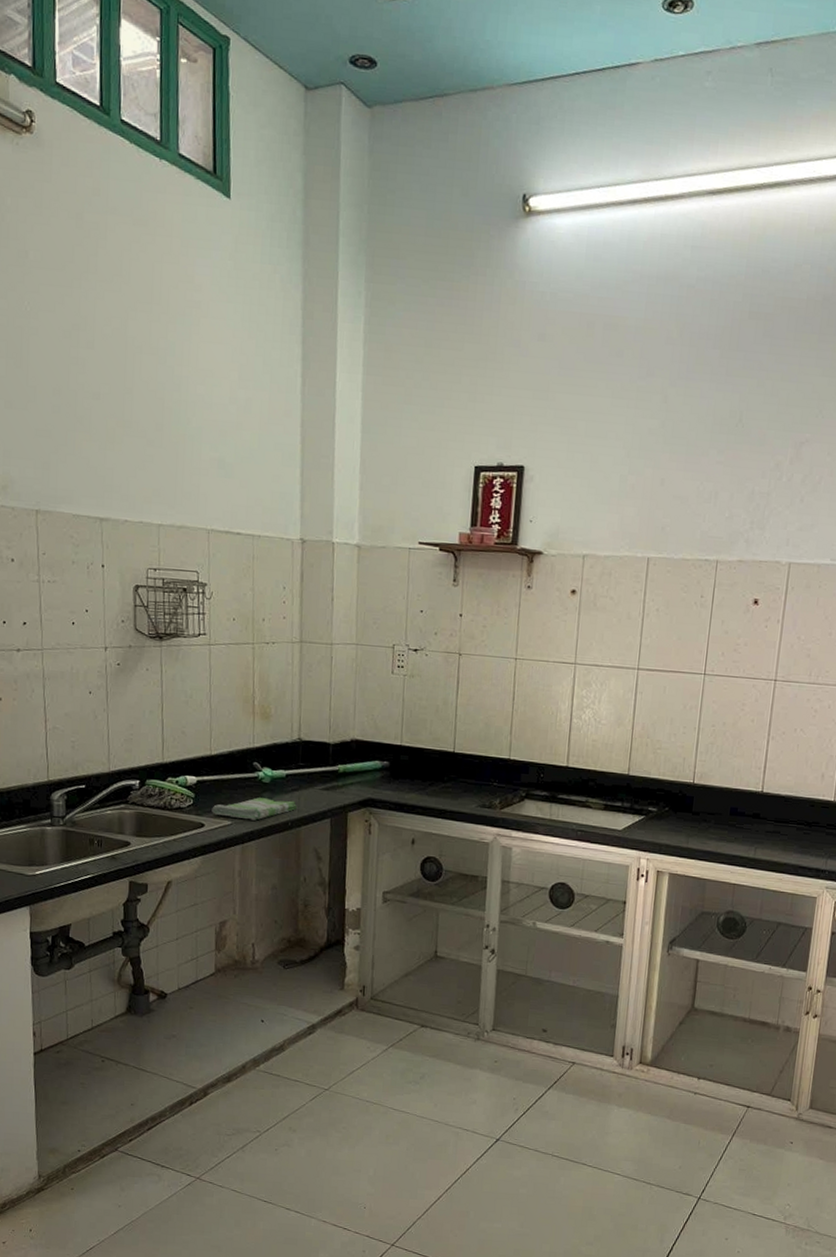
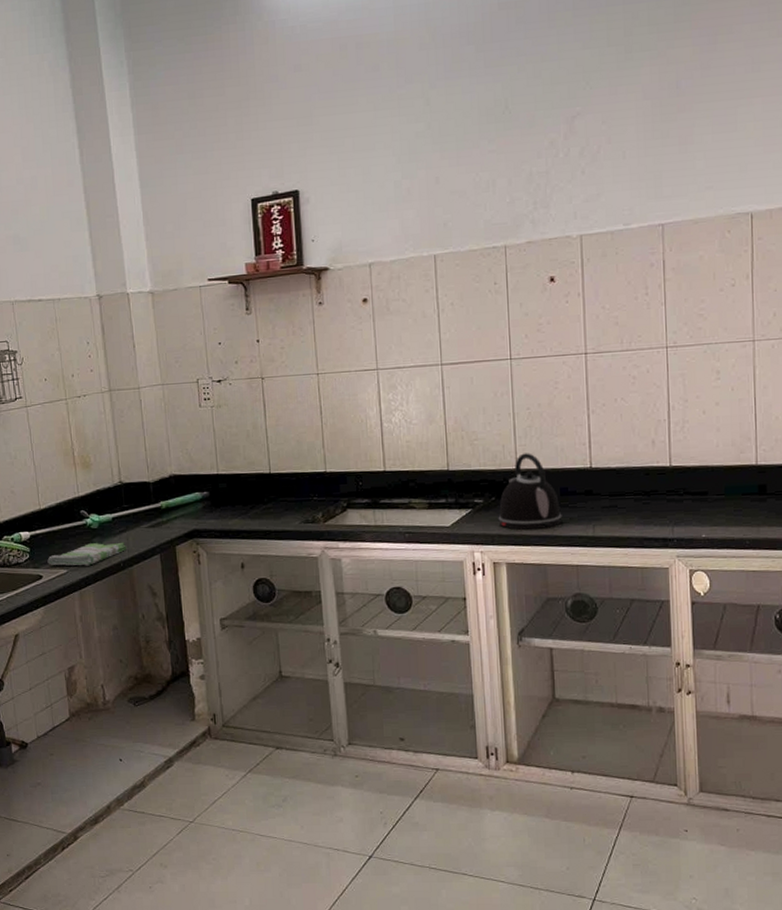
kettle: none [668,768,729,845] -> present [498,453,562,530]

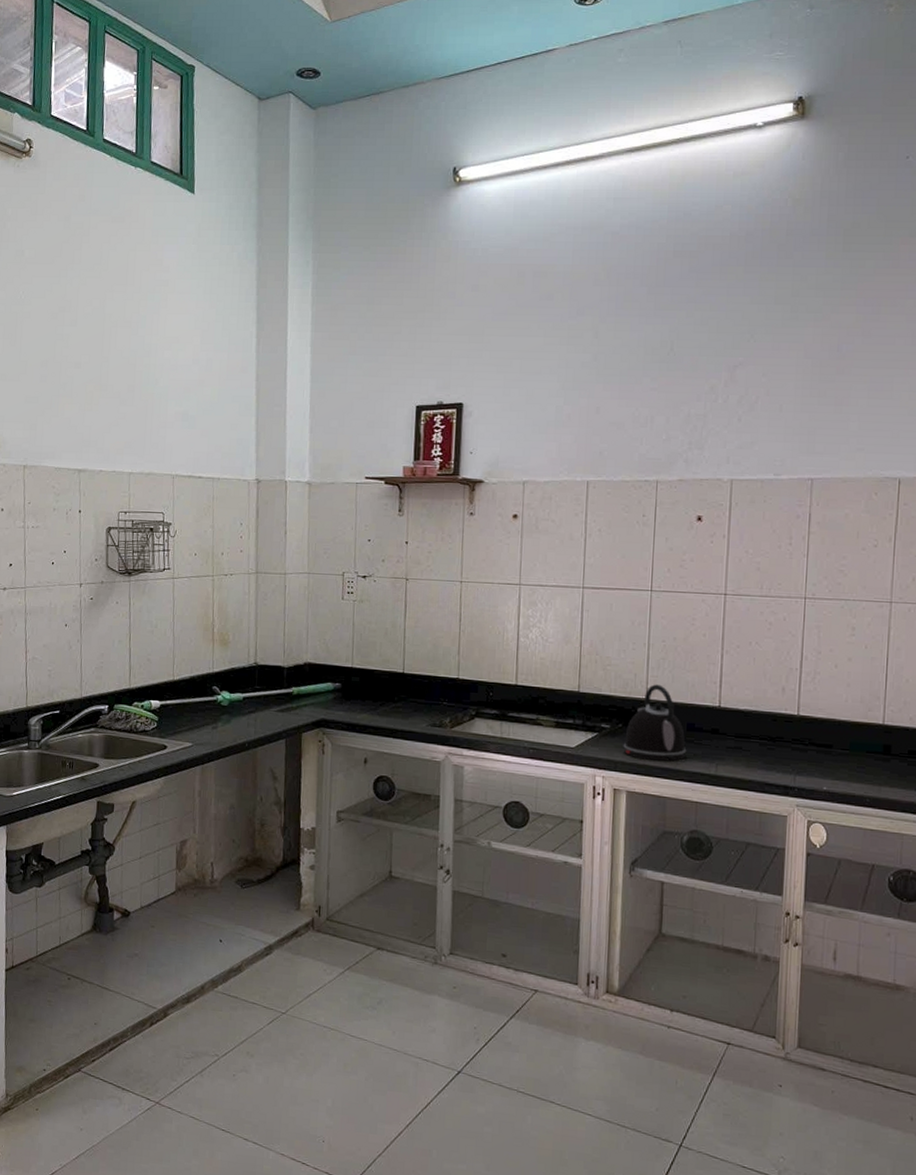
dish towel: present [47,542,126,566] -> none [174,720,253,742]

